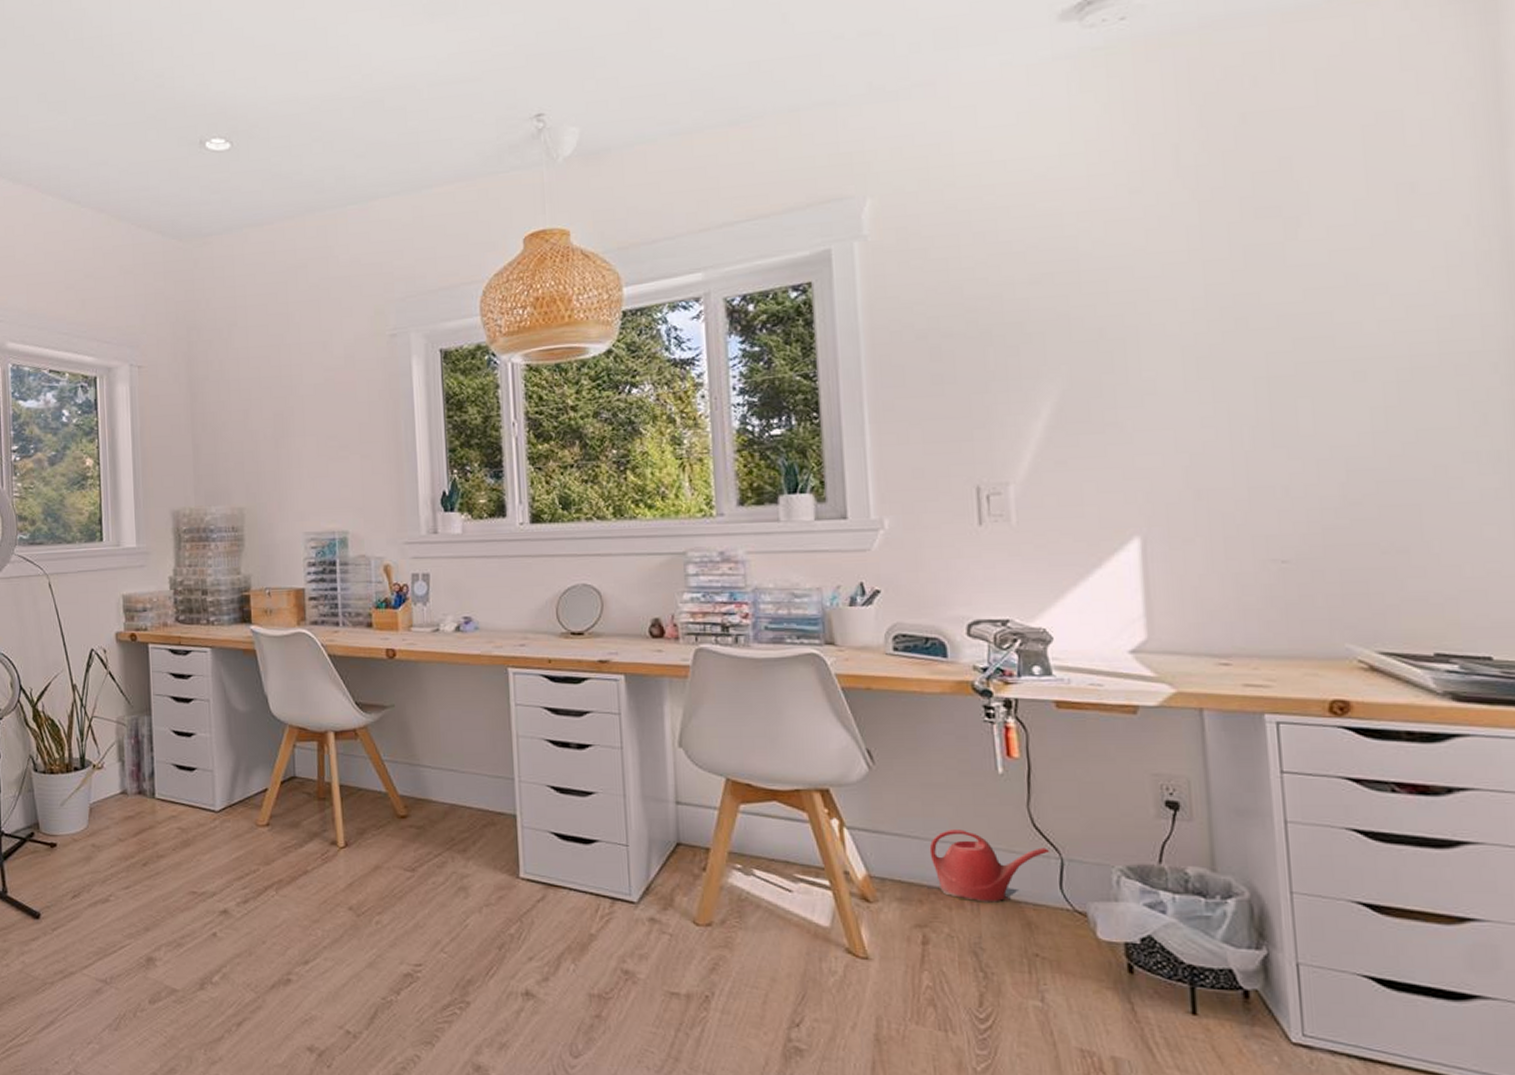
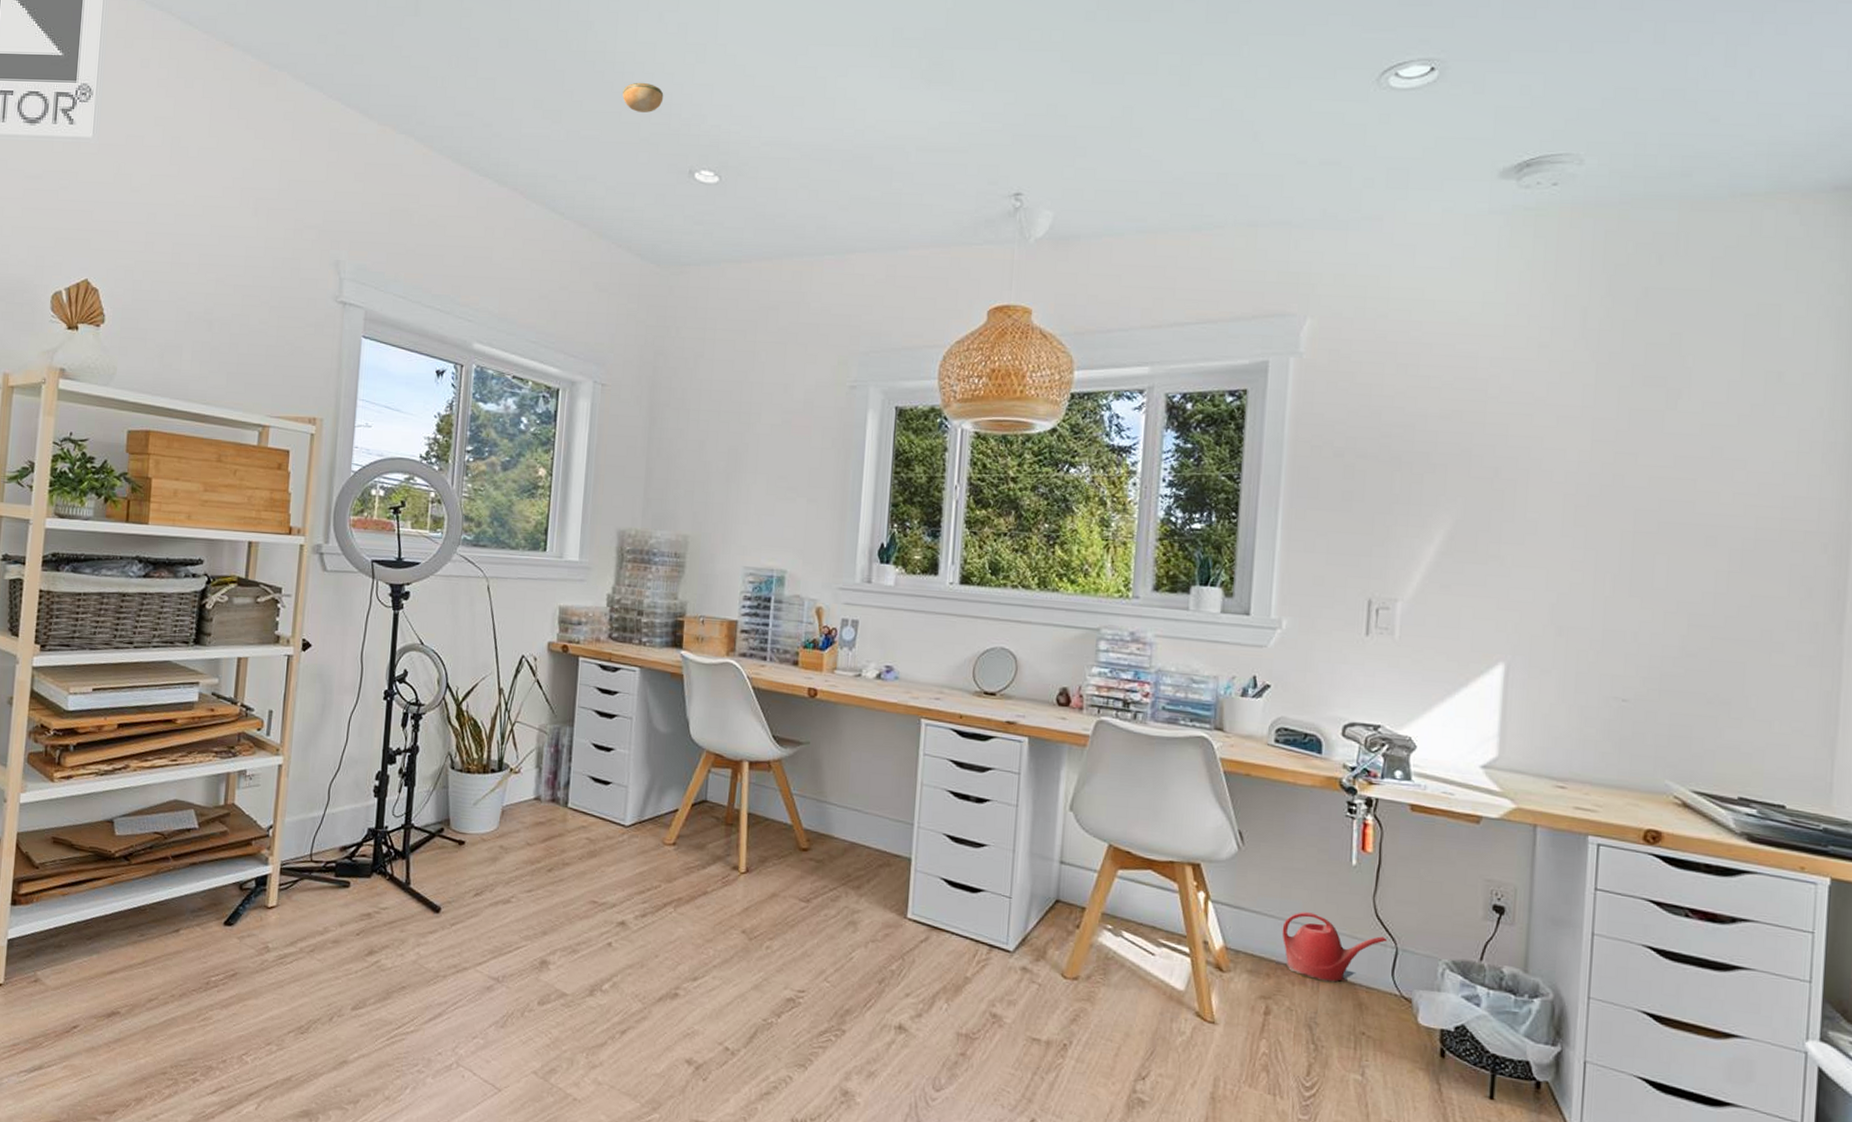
smoke detector: none [124,60,165,91] -> present [622,82,664,113]

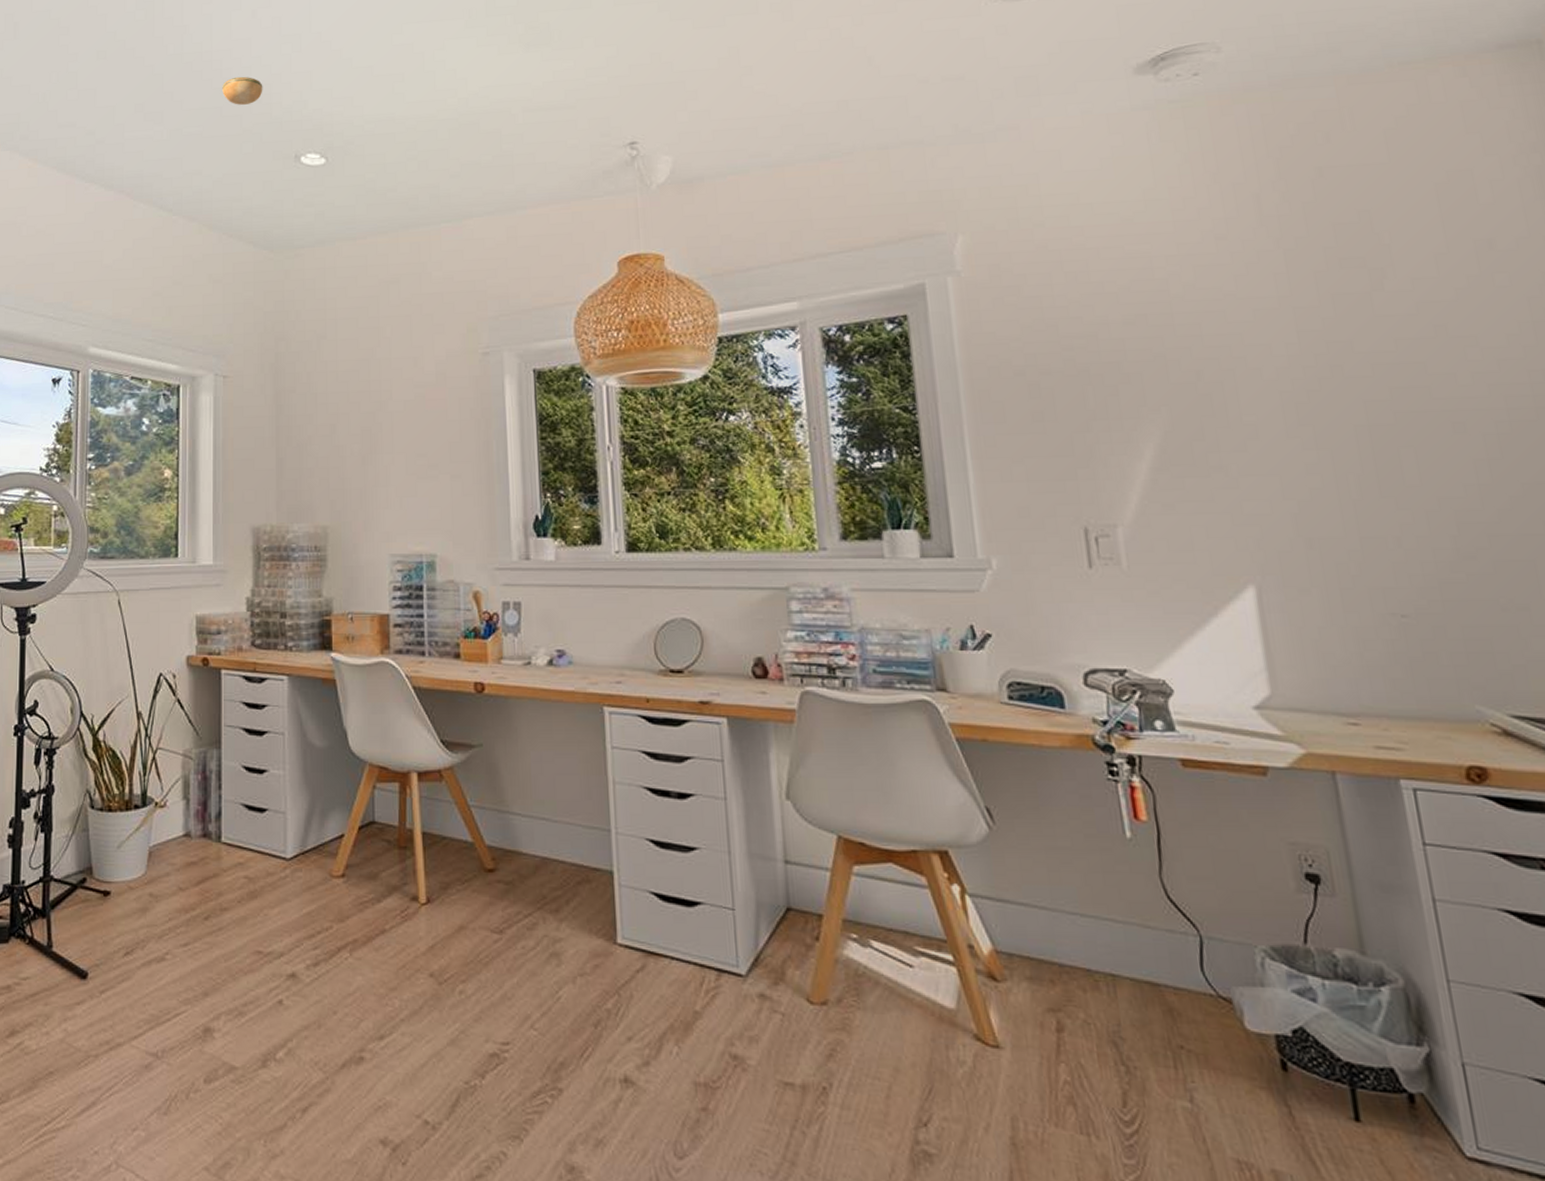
watering can: present [1282,912,1388,983] -> none [1058,900,1188,985]

